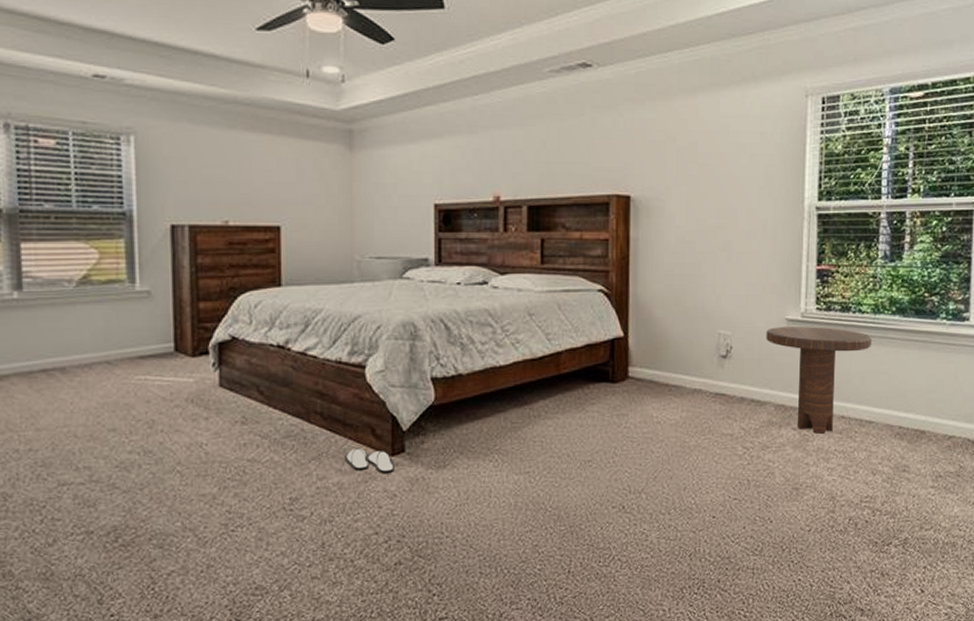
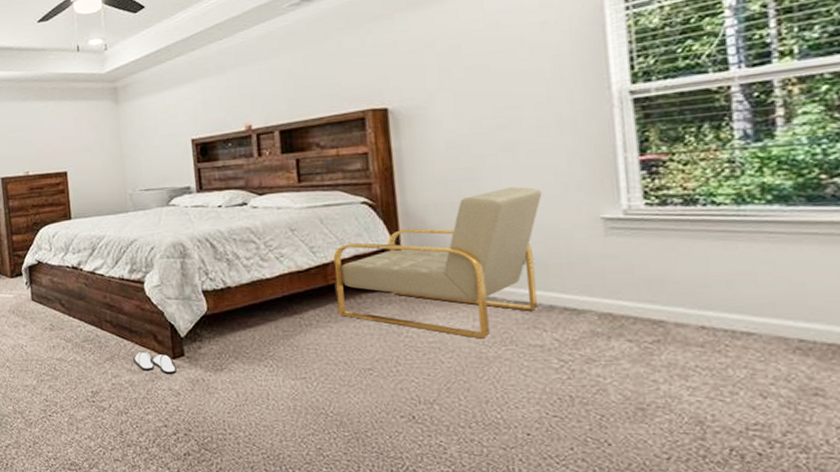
armchair: none [565,285,746,429] -> present [332,186,542,339]
side table: present [766,326,872,434] -> none [575,224,738,347]

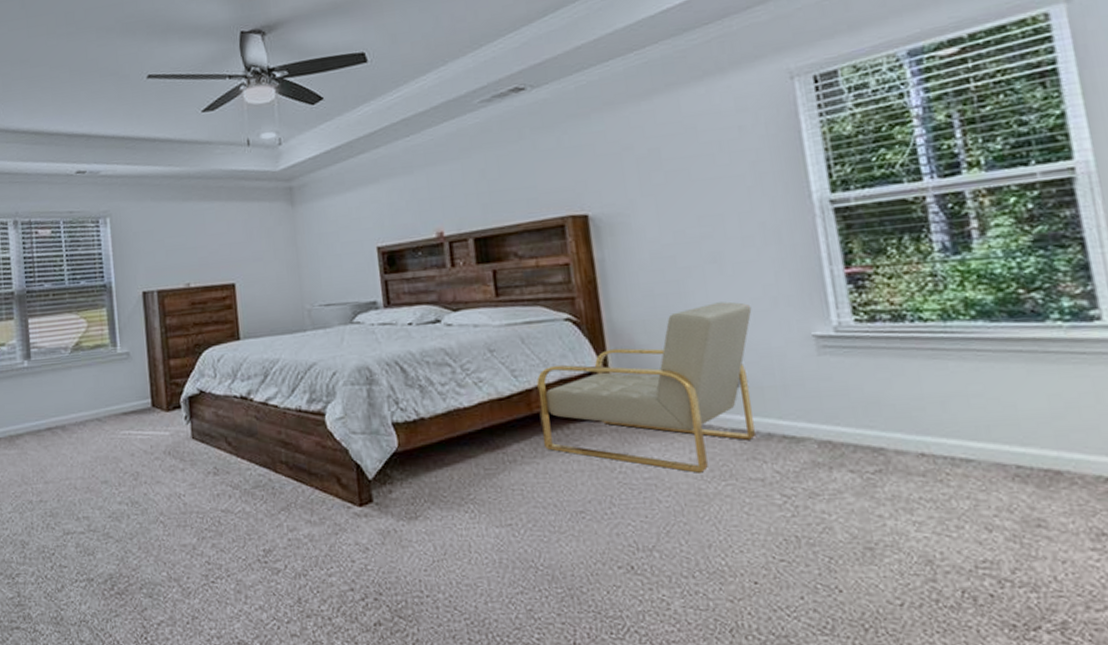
slippers: present [133,351,177,374] -> none [313,498,364,525]

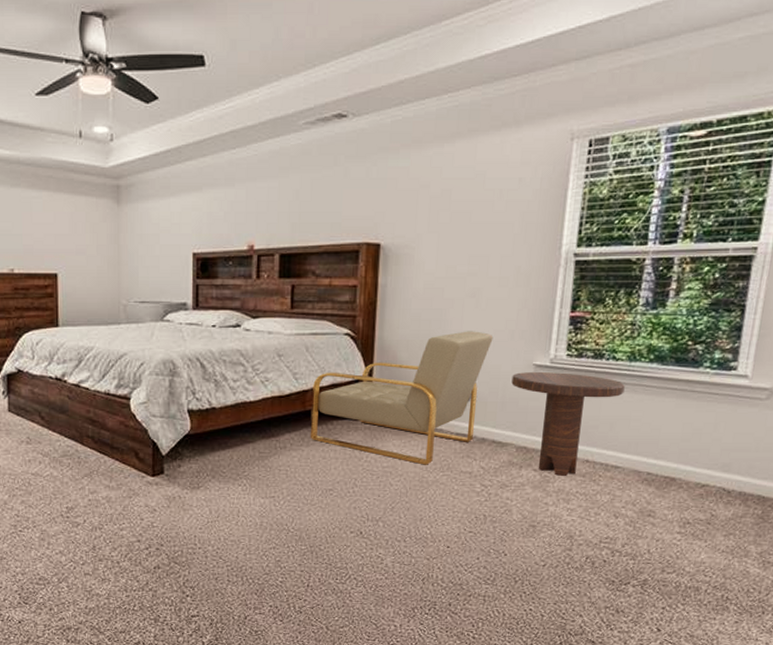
side table: none [788,342,948,477] -> present [511,372,625,476]

